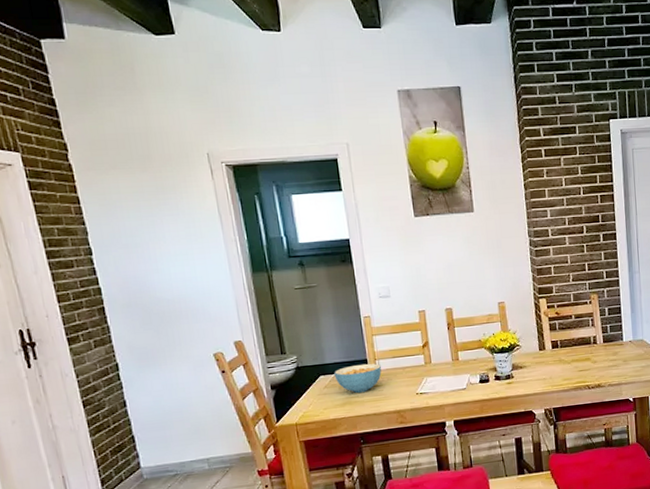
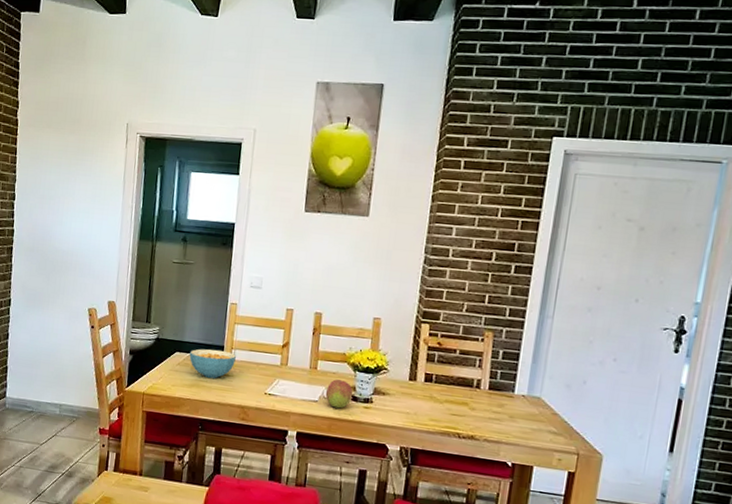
fruit: none [471,364,496,391] -> present [325,379,353,409]

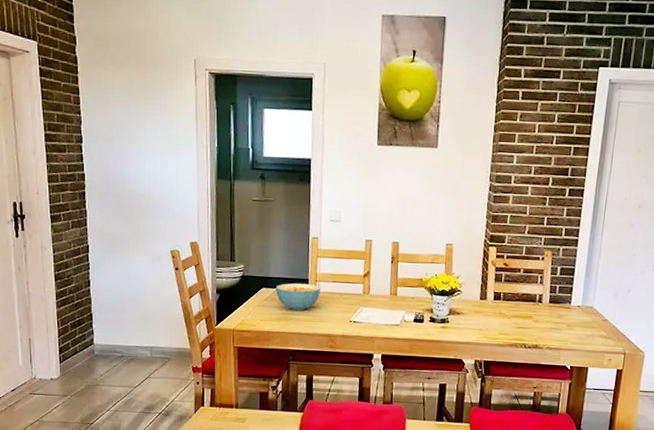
fruit: present [325,379,353,409] -> none [405,303,431,330]

